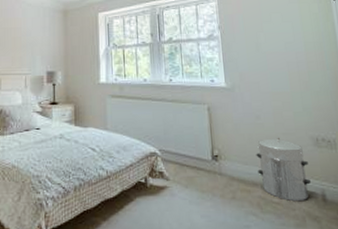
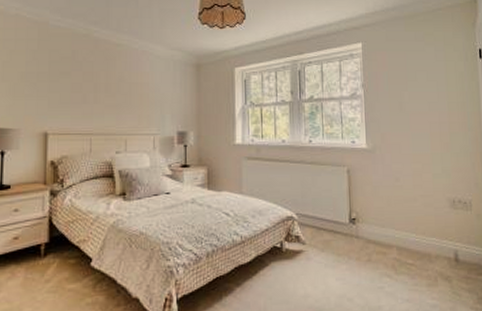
waste bin: present [256,138,312,202] -> none [393,200,446,263]

